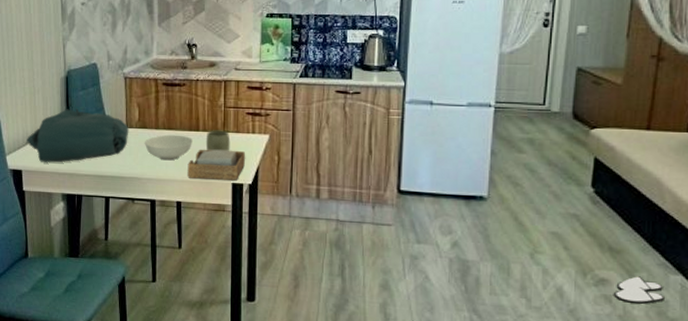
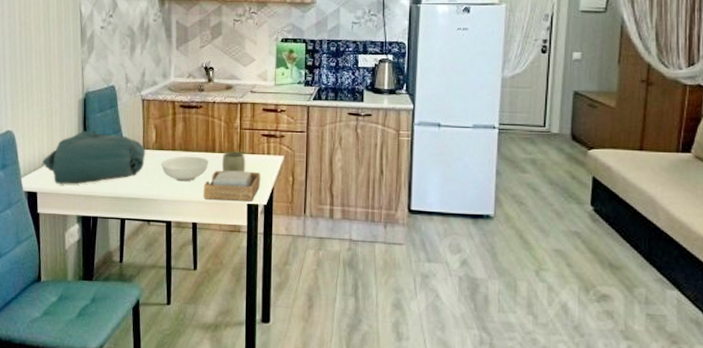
slippers: present [614,276,664,304] -> none [616,292,662,319]

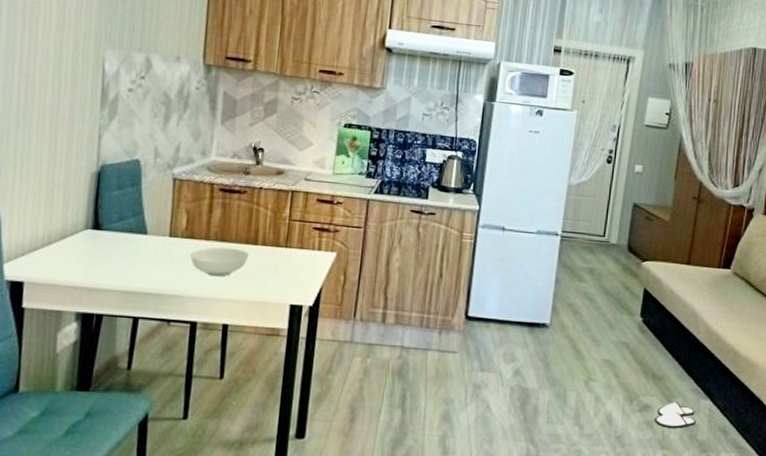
bag: present [42,130,146,184] -> none [33,210,173,274]
napkin holder: present [203,170,261,201] -> none [239,265,309,302]
mug: present [221,151,246,172] -> none [263,244,293,269]
slippers: none [616,292,662,319] -> present [655,402,696,428]

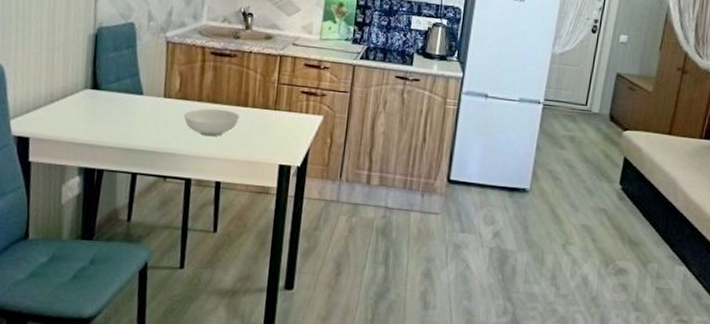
slippers: present [655,402,696,428] -> none [630,267,670,292]

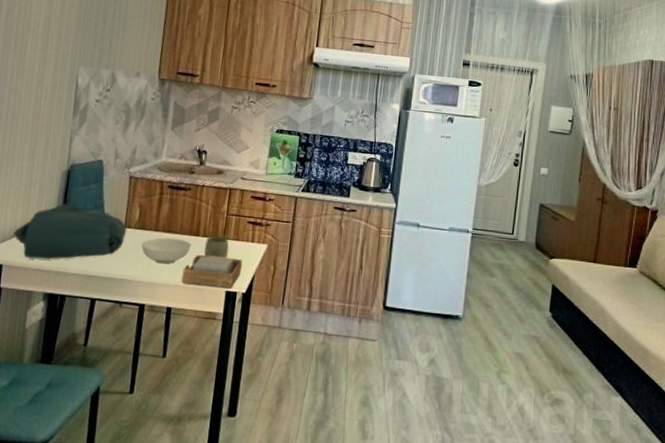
bag: none [37,71,167,132] -> present [12,203,128,259]
napkin holder: none [230,126,297,162] -> present [181,254,243,289]
mug: none [253,107,282,130] -> present [203,236,229,258]

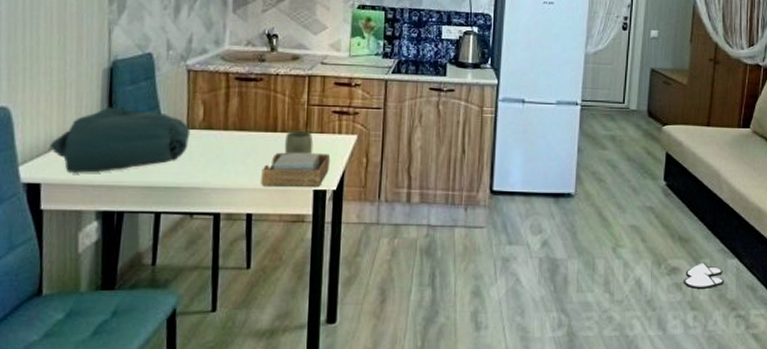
bowl: present [141,237,191,264] -> none [209,136,269,166]
slippers: none [567,397,607,424] -> present [684,263,724,289]

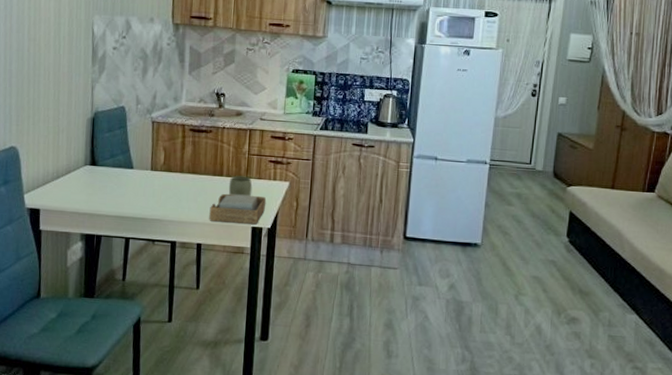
bag: present [48,106,191,173] -> none [46,149,154,203]
slippers: present [684,263,724,289] -> none [582,315,622,340]

